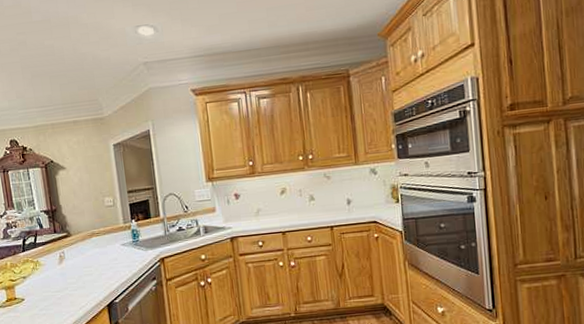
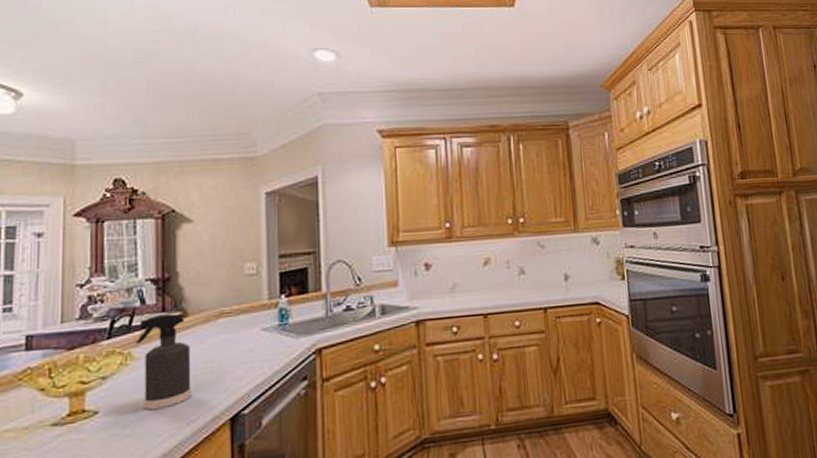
spray bottle: none [40,234,81,298] -> present [136,314,191,410]

